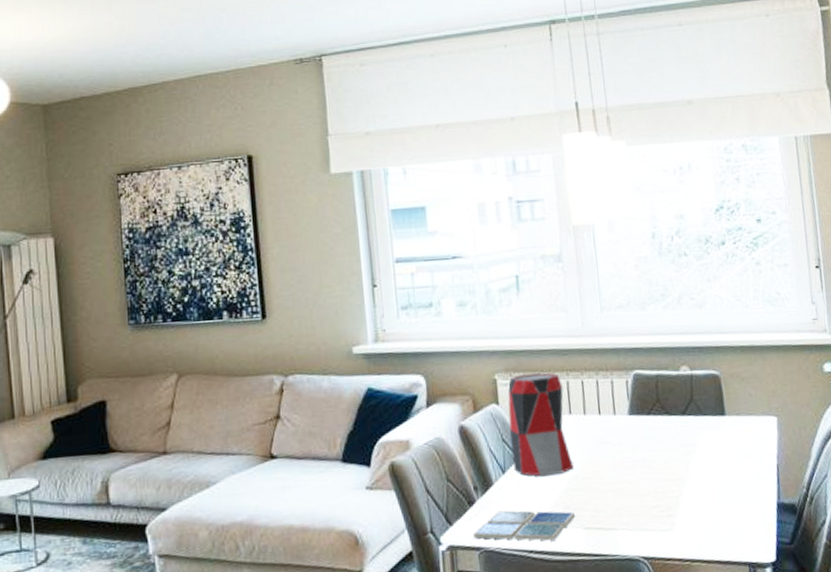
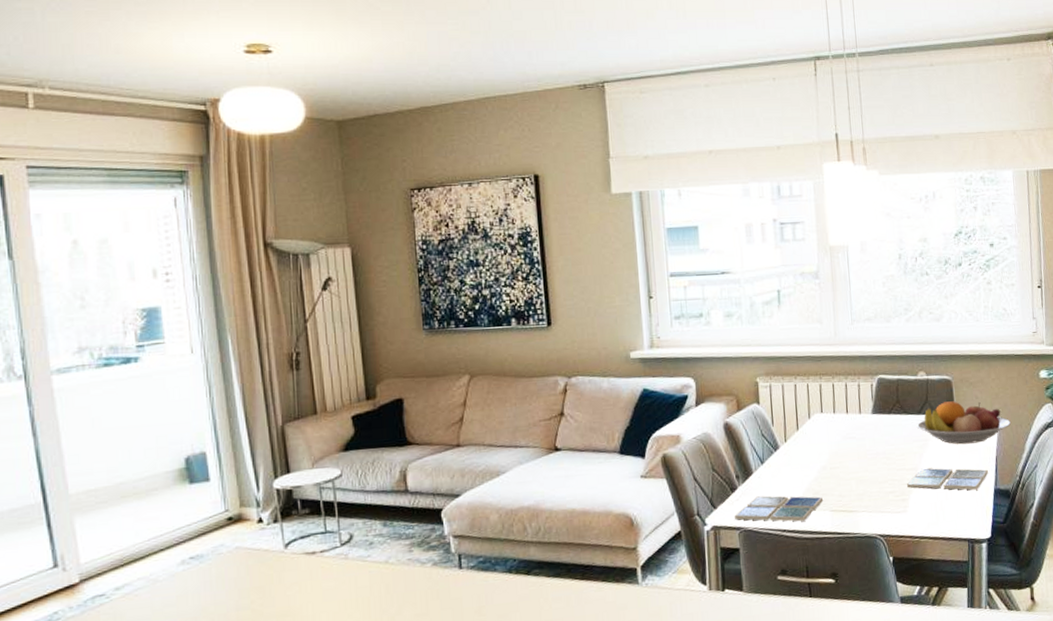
vase: present [508,372,573,477] -> none [767,376,823,467]
drink coaster: none [672,478,769,505] -> present [906,468,988,490]
fruit bowl: none [680,399,794,450] -> present [916,401,1012,445]

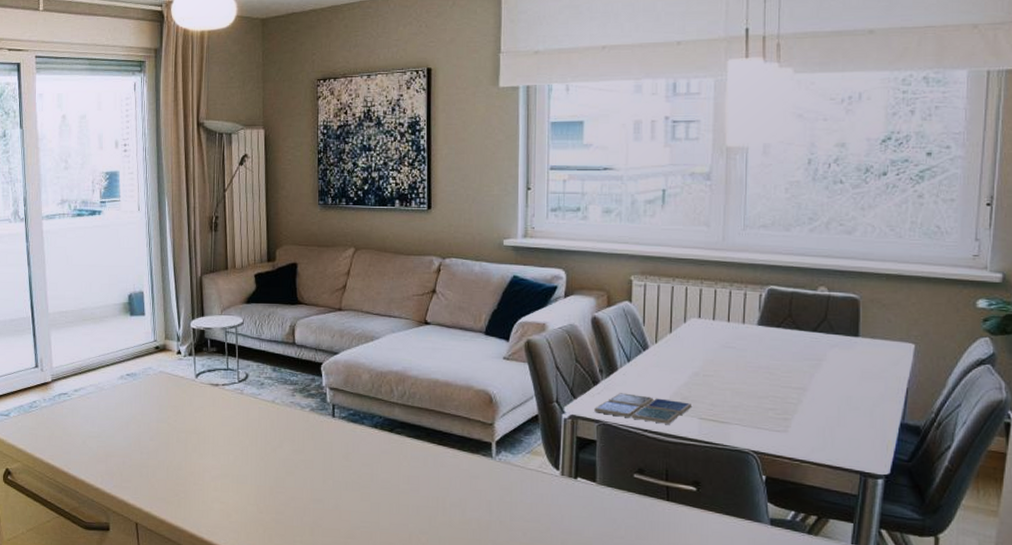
drink coaster: present [906,468,988,490] -> none [790,389,894,421]
fruit bowl: present [916,401,1012,445] -> none [809,322,932,371]

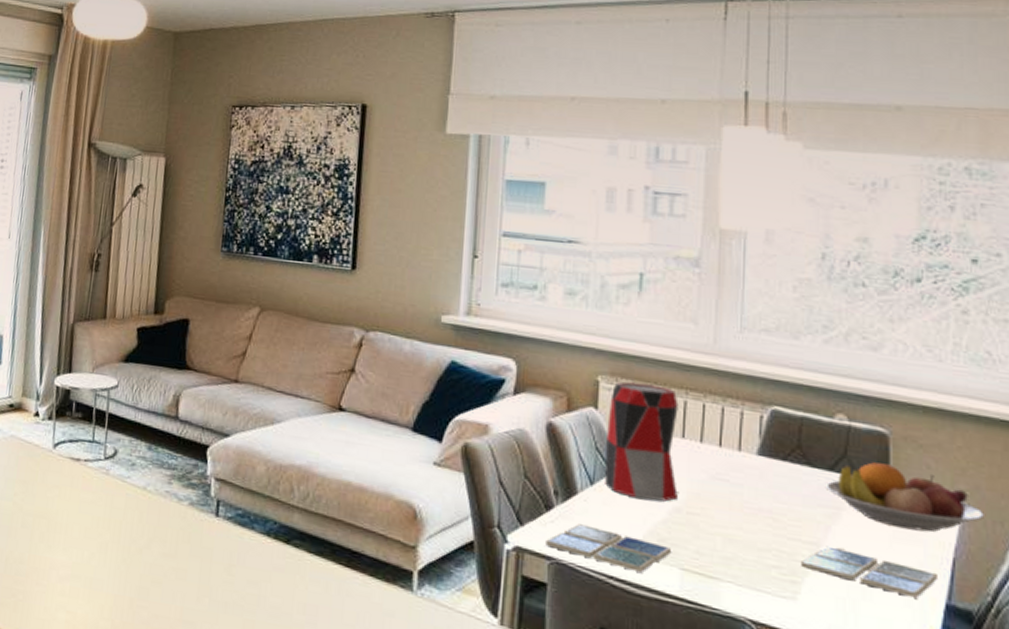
vase: none [639,278,696,369] -> present [605,381,679,502]
drink coaster: none [790,389,894,421] -> present [800,545,937,598]
fruit bowl: none [809,322,932,371] -> present [825,462,986,532]

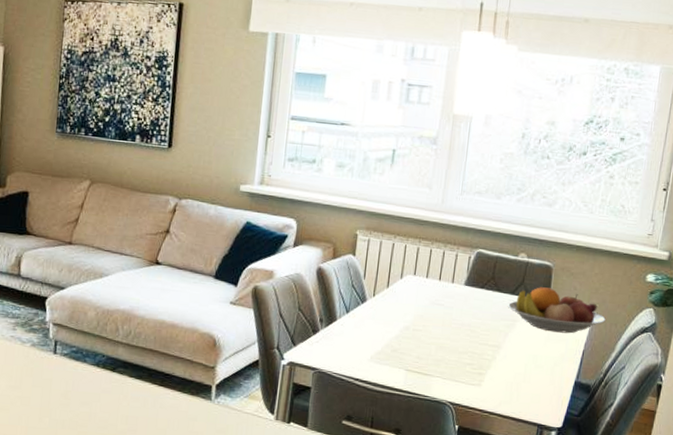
drink coaster: present [546,524,671,572] -> none [312,342,400,374]
vase: present [605,381,679,502] -> none [357,234,413,322]
drink coaster: present [800,545,937,598] -> none [485,347,572,379]

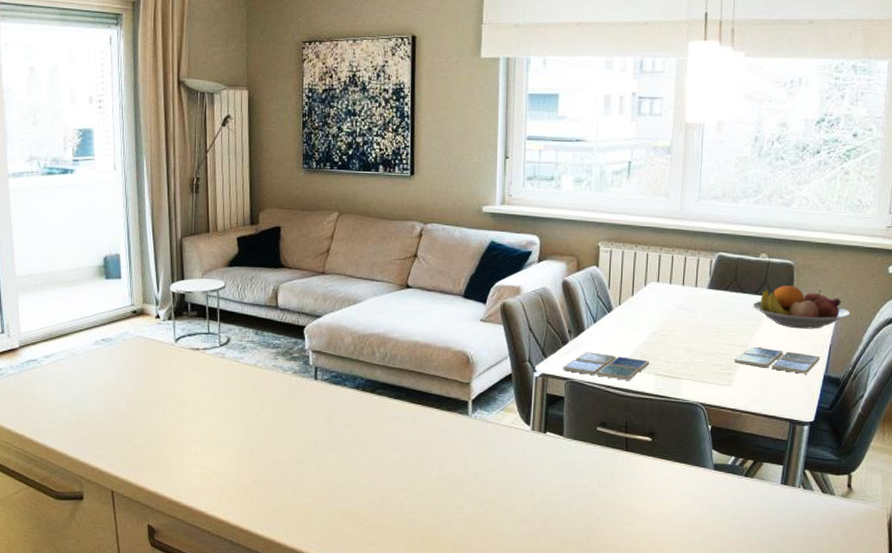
drink coaster: none [312,342,400,374] -> present [563,352,649,380]
drink coaster: none [485,347,572,379] -> present [734,346,820,374]

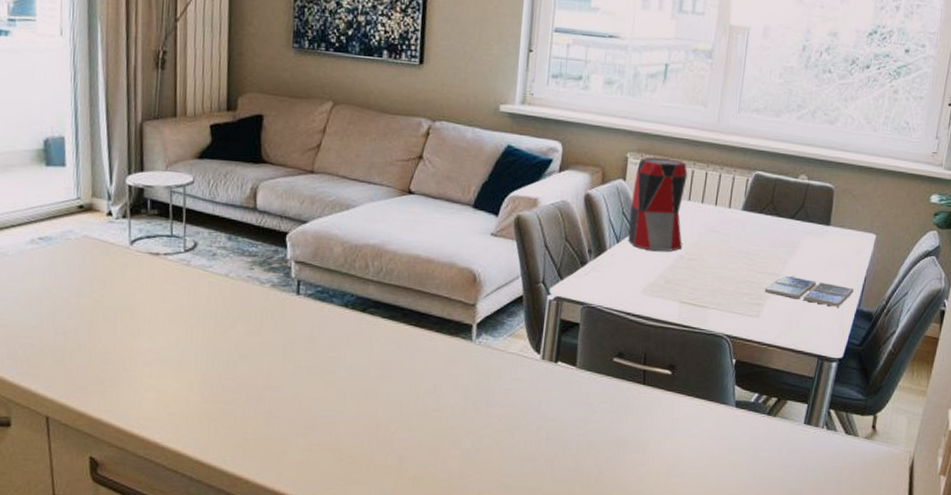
drink coaster: present [563,352,649,380] -> none [580,274,674,308]
vase: none [604,245,655,330] -> present [628,157,688,252]
fruit bowl: present [751,285,852,329] -> none [786,210,890,259]

